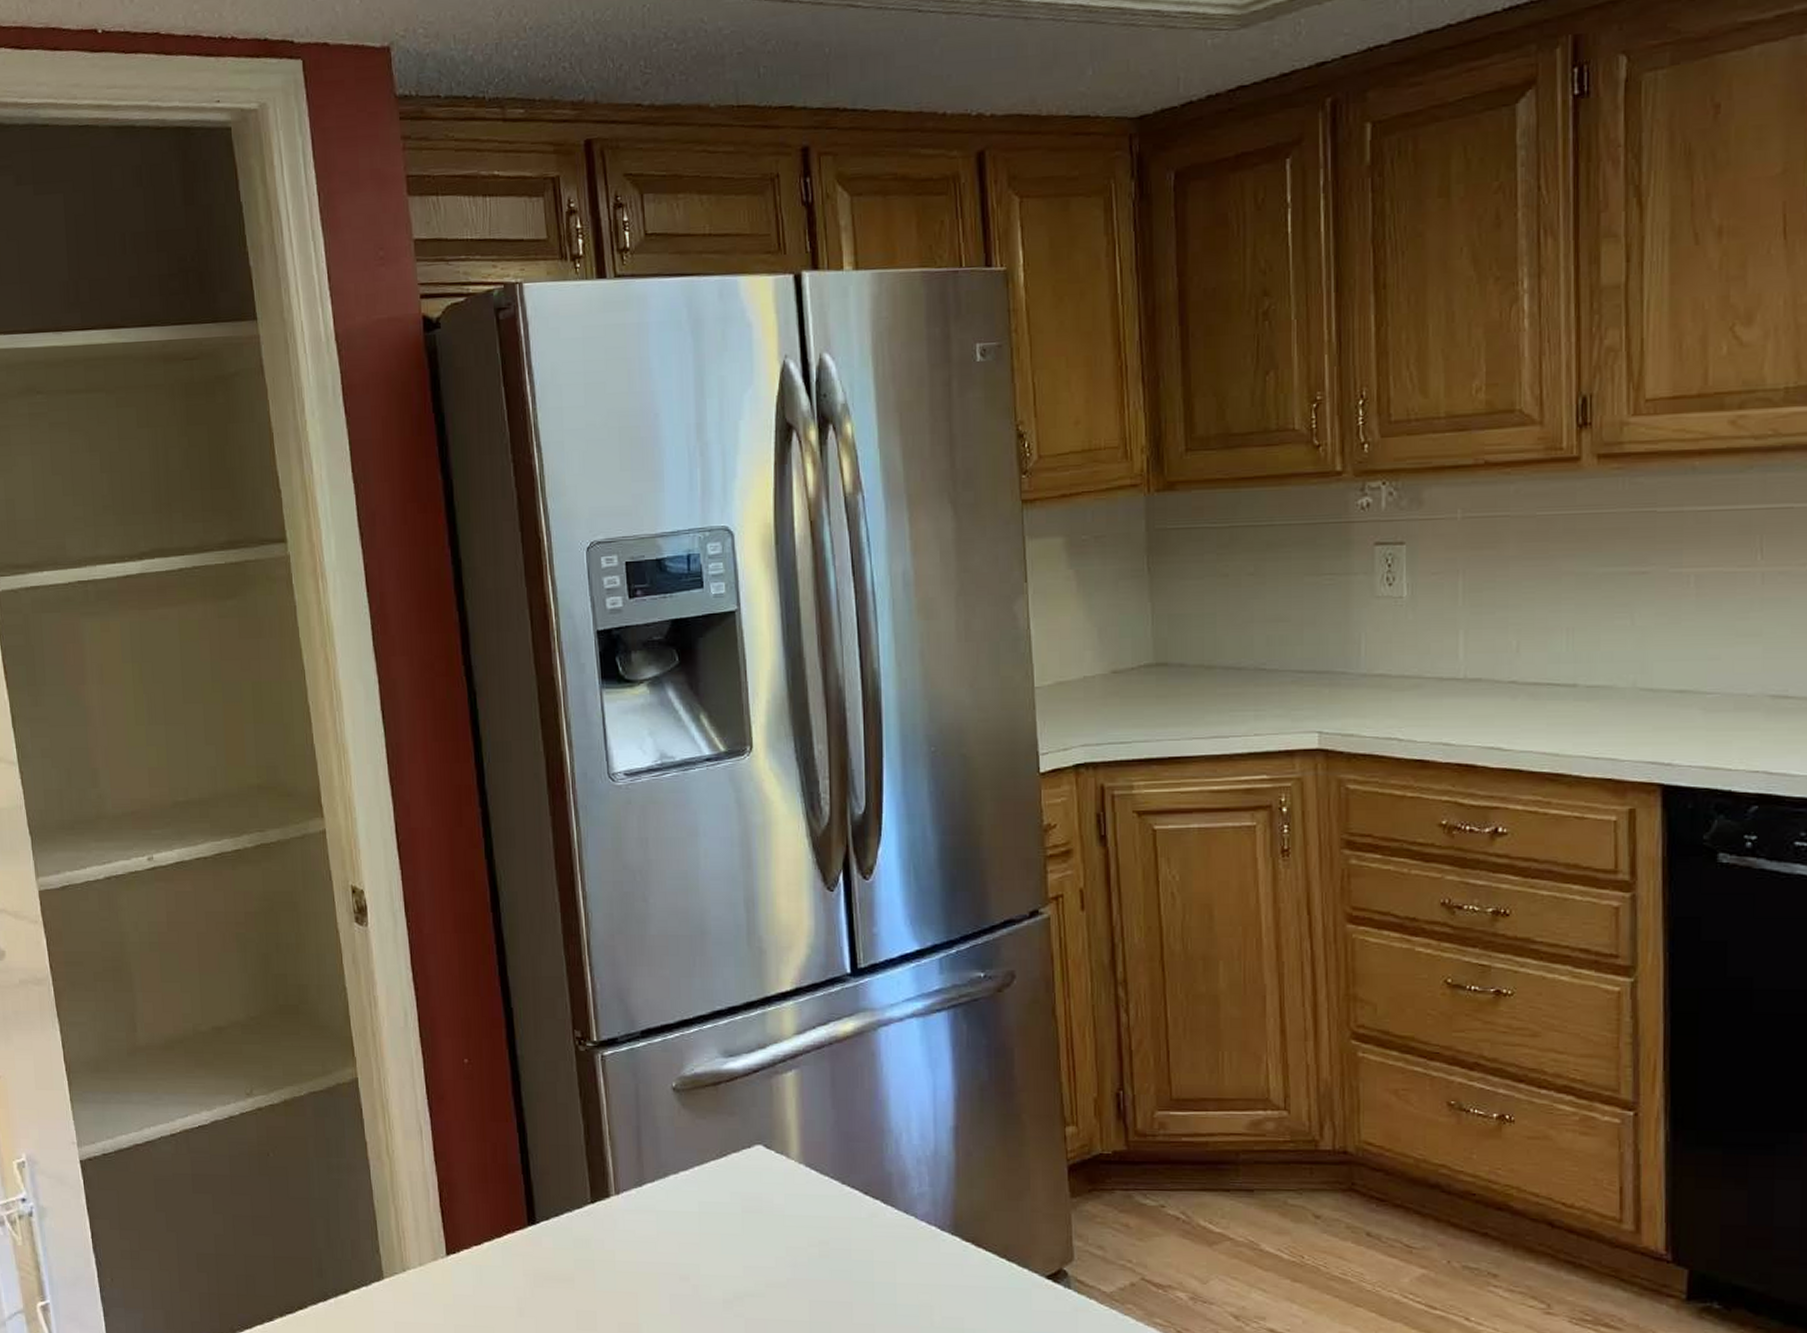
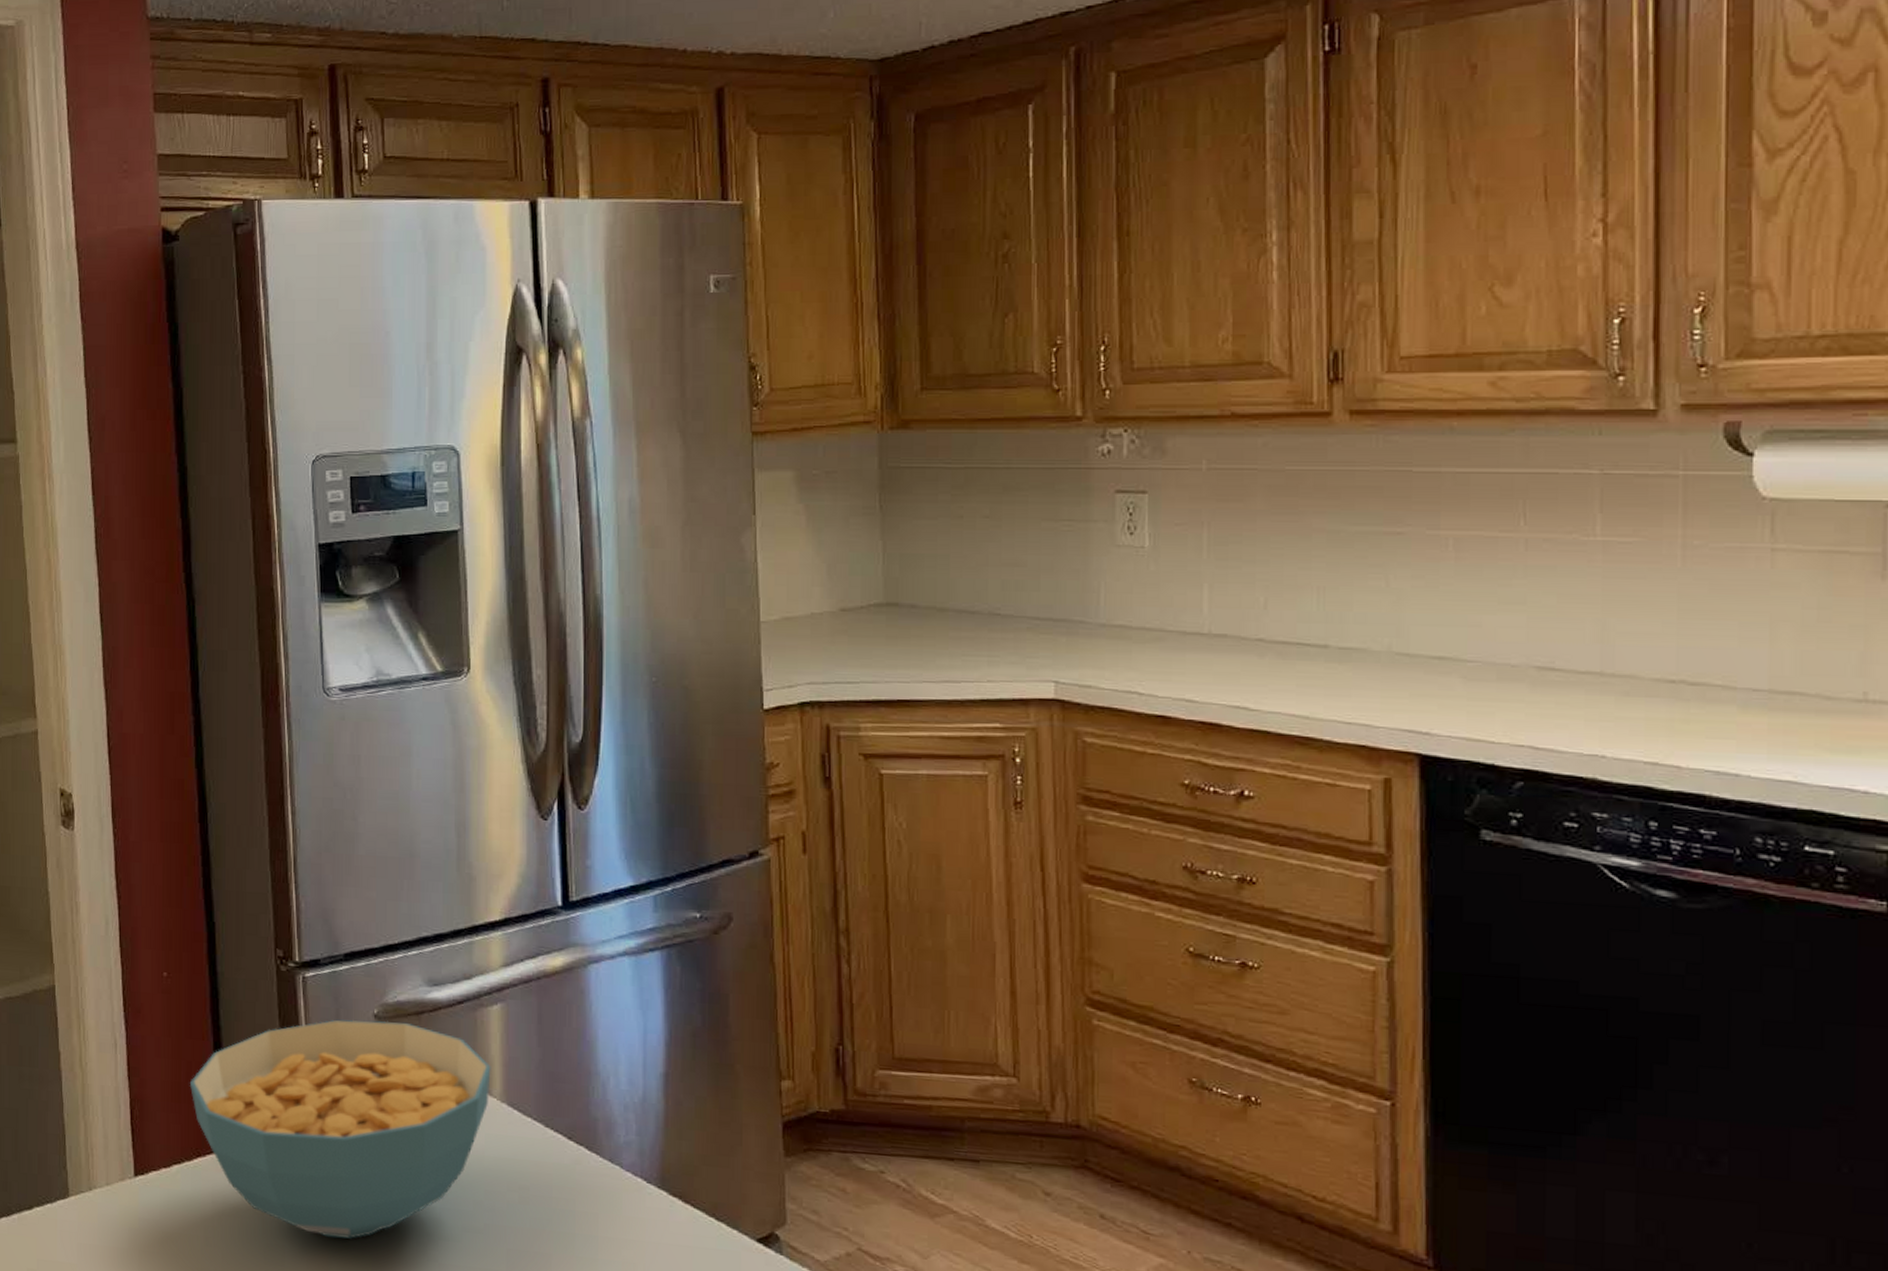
cereal bowl: none [495,1093,788,1301] -> present [189,1019,491,1239]

